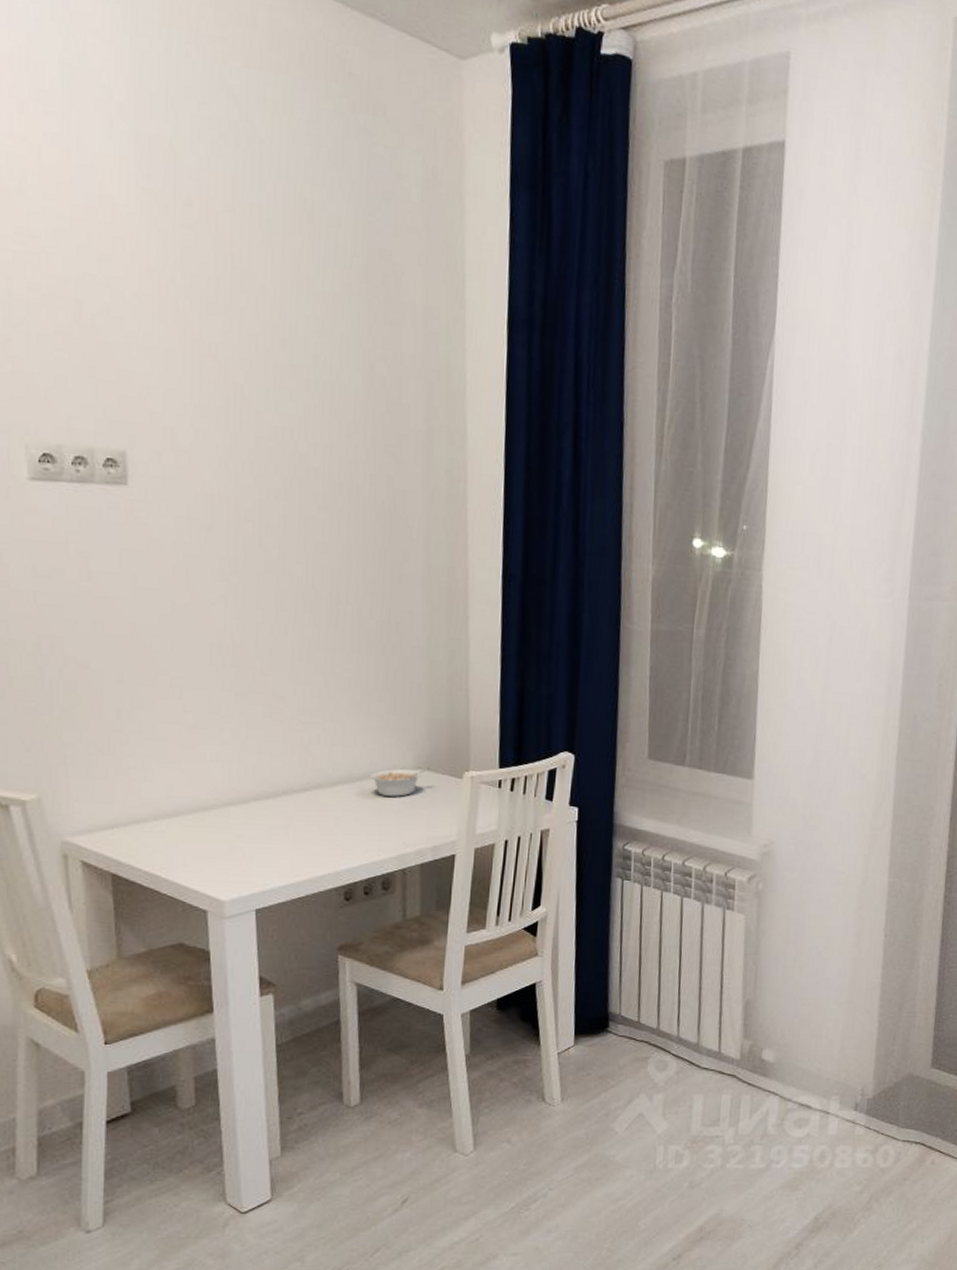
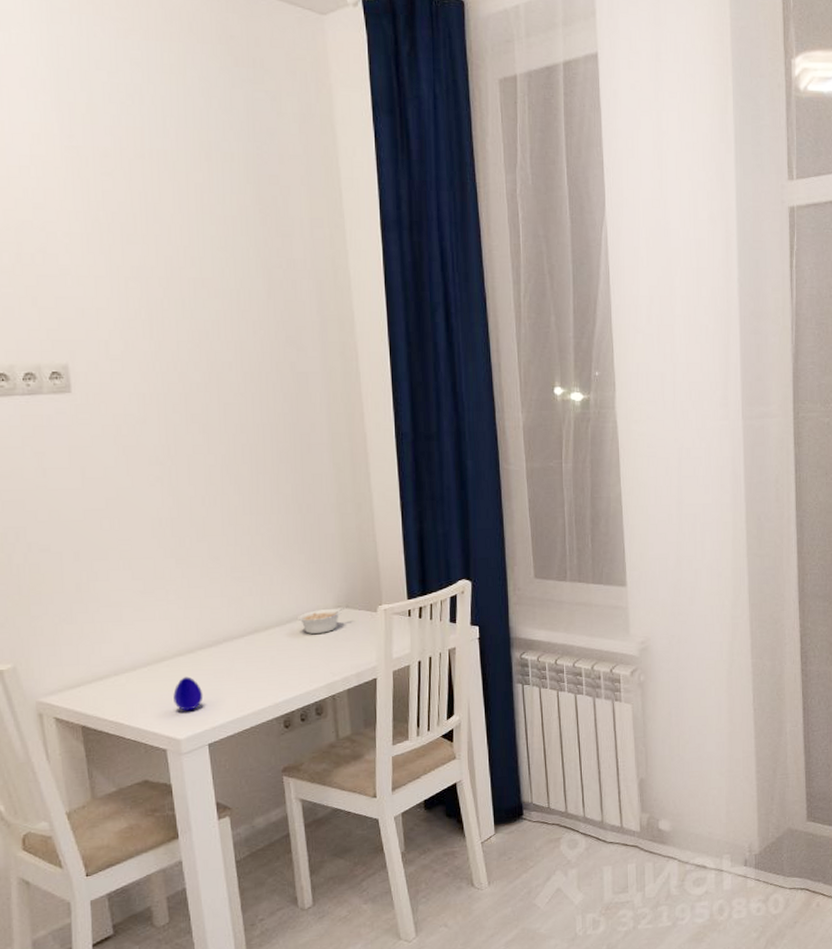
decorative egg: none [219,830,254,869] -> present [173,676,203,711]

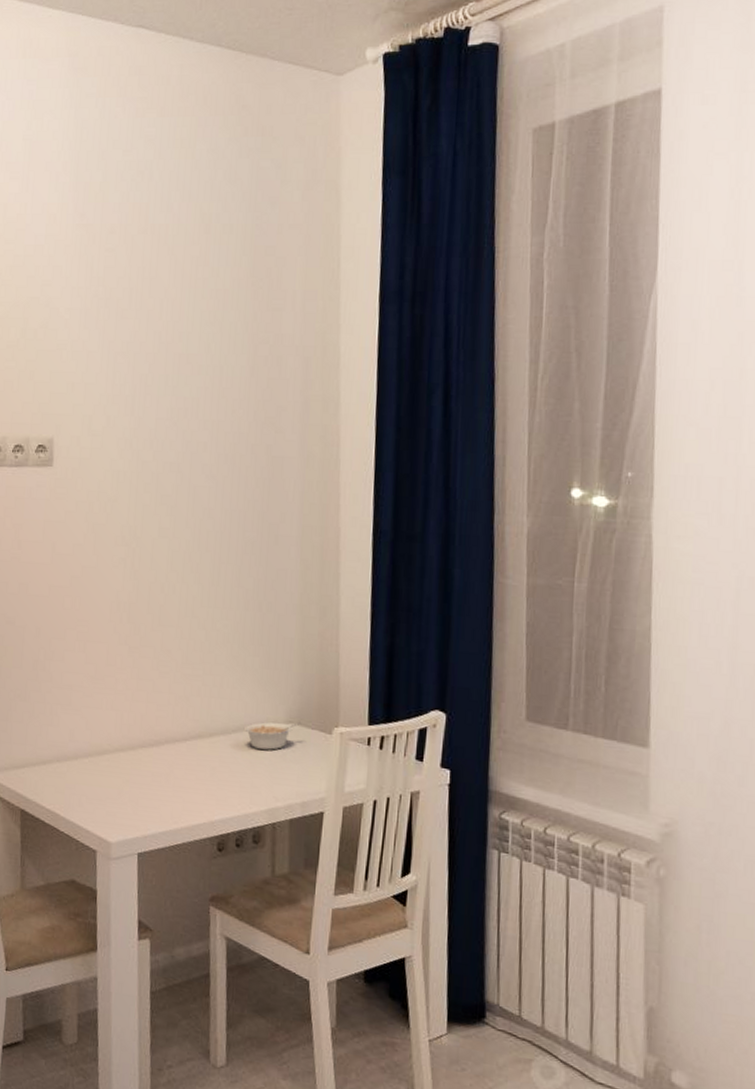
decorative egg: present [173,676,203,711] -> none [109,775,139,813]

